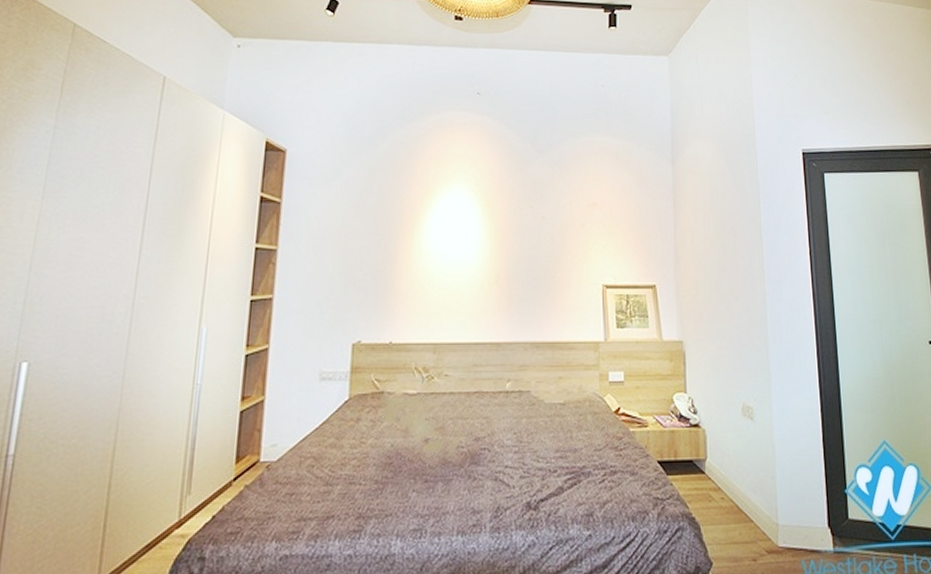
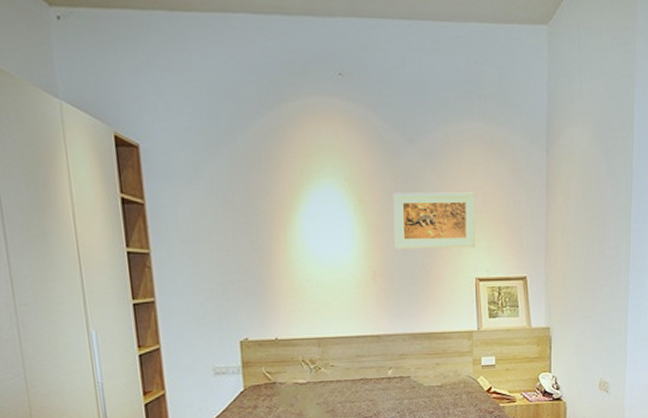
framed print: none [520,198,603,253] -> present [393,192,476,249]

